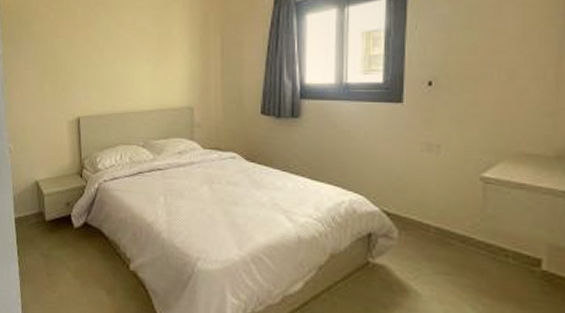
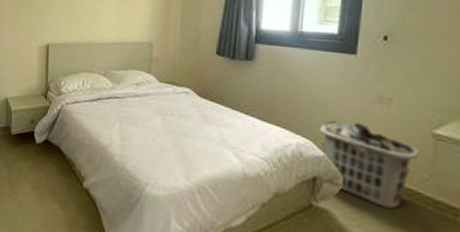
clothes hamper: none [371,172,470,258] -> present [319,120,420,210]

